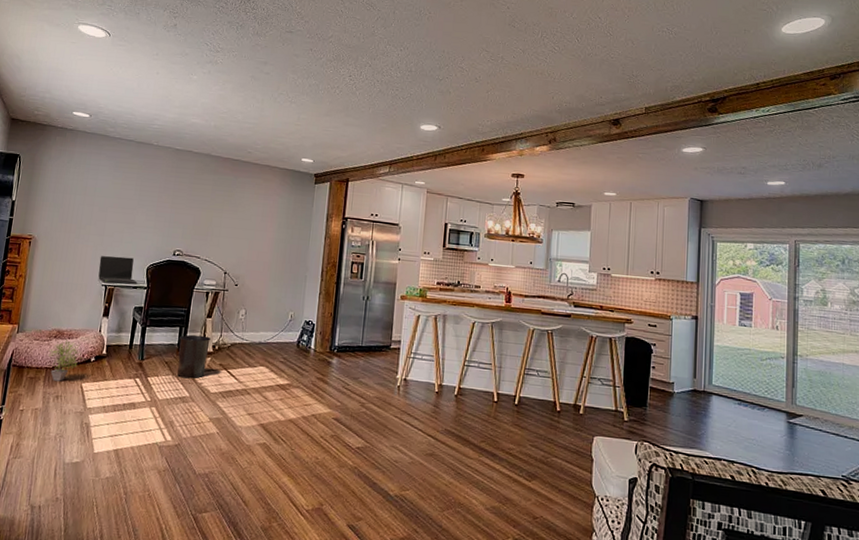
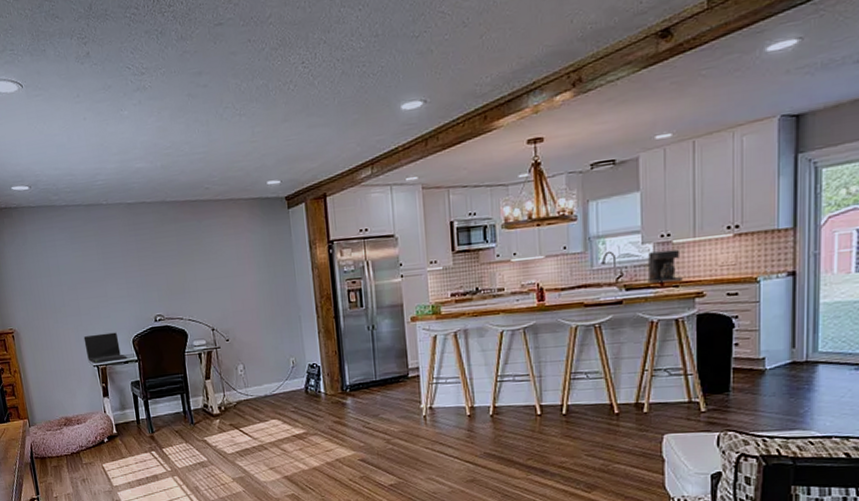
potted plant: present [49,338,83,381] -> none [63,424,96,466]
waste bin: present [176,334,212,379] -> none [183,398,217,444]
coffee maker: none [591,280,617,308] -> present [647,249,683,284]

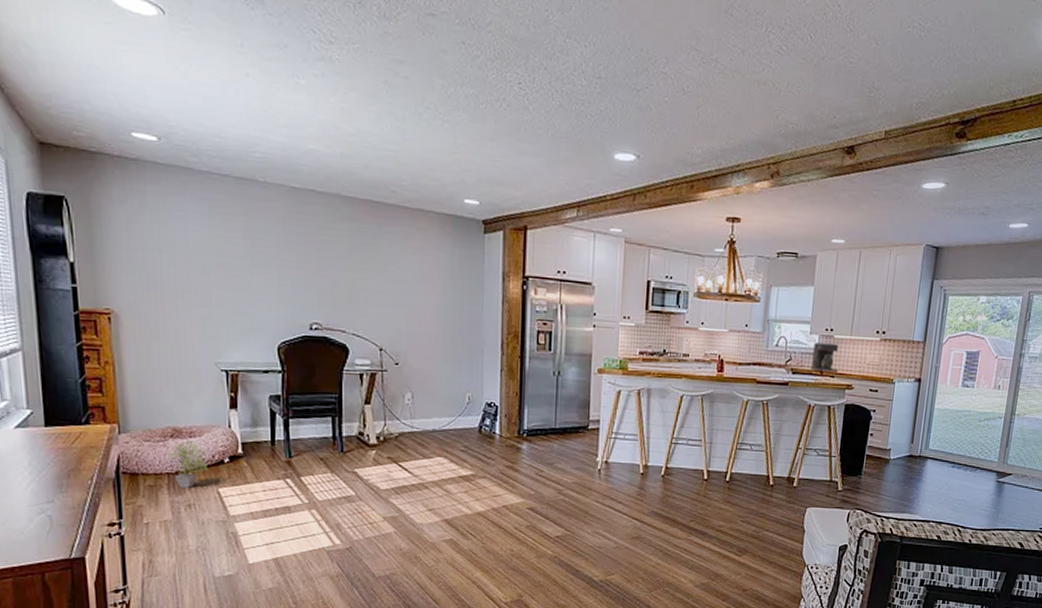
potted plant: none [63,424,96,466] -> present [166,437,212,488]
laptop: present [83,332,128,364] -> none [211,333,268,368]

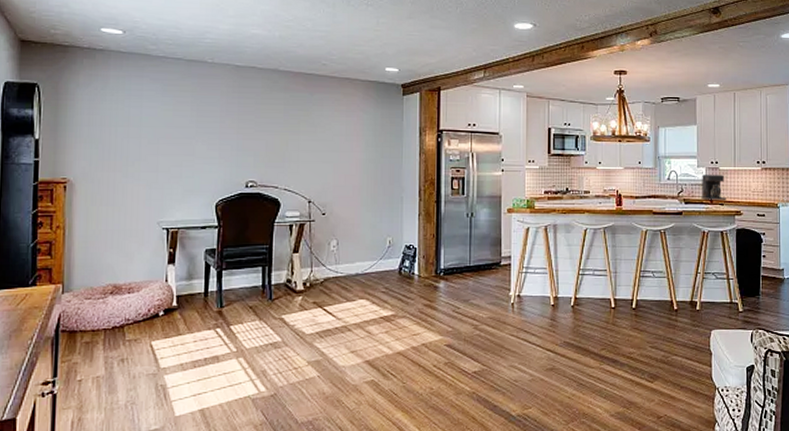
potted plant: present [166,437,212,488] -> none [105,293,148,343]

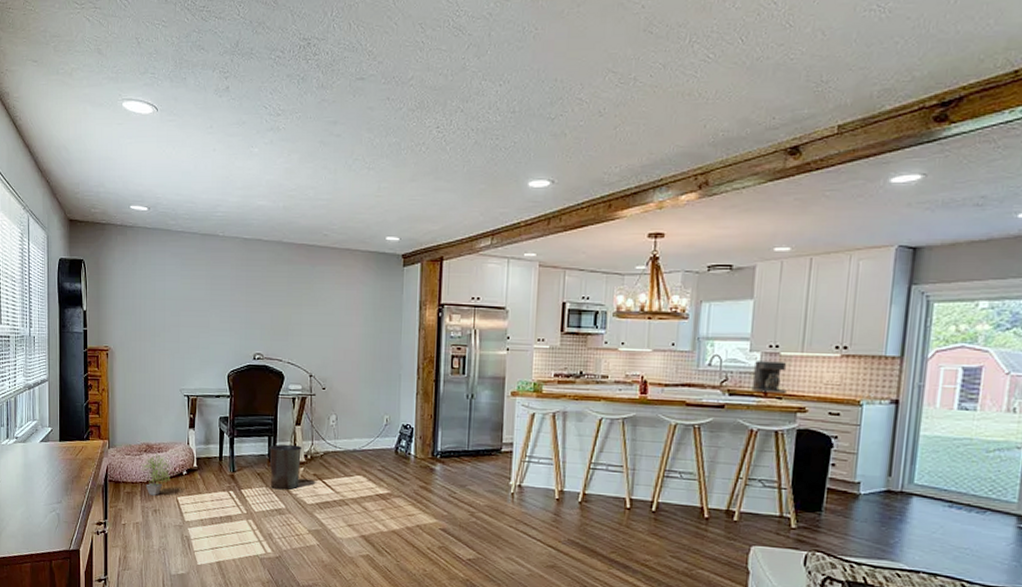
potted plant: none [105,293,148,343] -> present [141,452,174,496]
waste bin: none [263,273,301,322] -> present [269,444,303,490]

